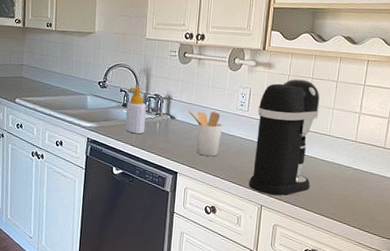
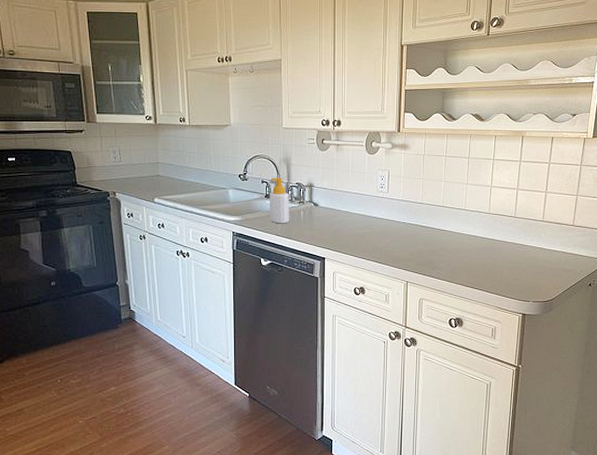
utensil holder: present [188,110,223,157] -> none [331,196,366,240]
coffee maker: present [249,79,320,195] -> none [394,158,454,270]

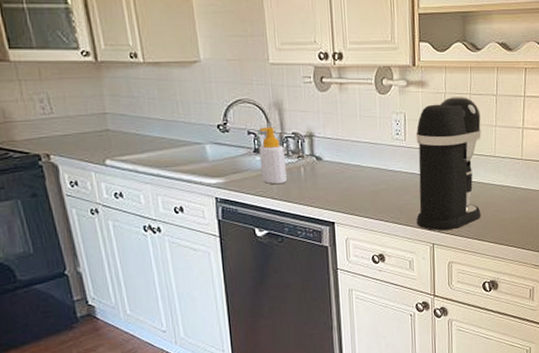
coffee maker: none [394,158,454,270] -> present [416,97,481,230]

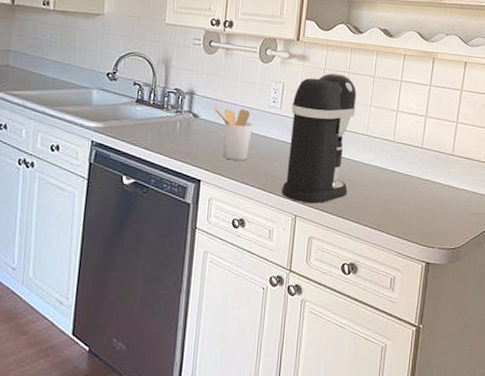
soap bottle: present [258,127,287,185] -> none [138,80,165,136]
utensil holder: none [336,145,380,199] -> present [214,107,254,161]

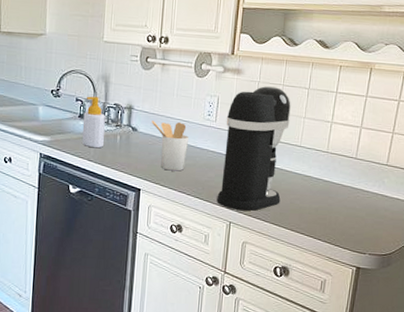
soap bottle: none [138,80,165,136] -> present [81,96,105,149]

